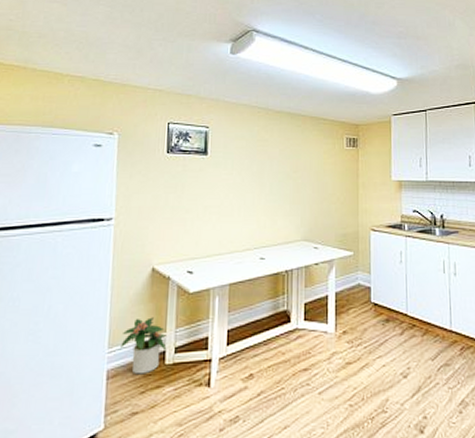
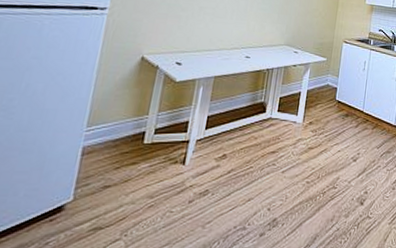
potted plant: present [120,317,167,375] -> none [100,101,148,152]

